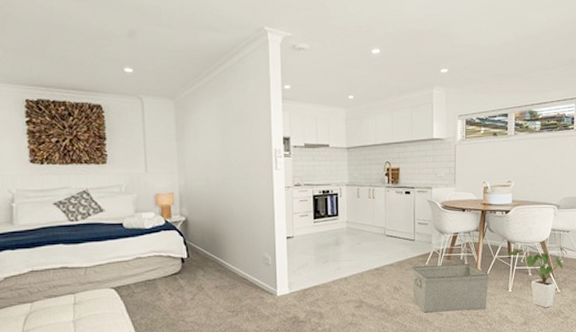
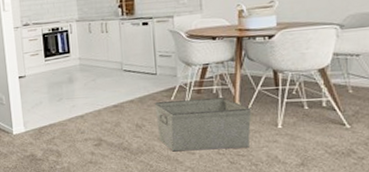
house plant: present [507,246,567,308] -> none [274,73,358,147]

